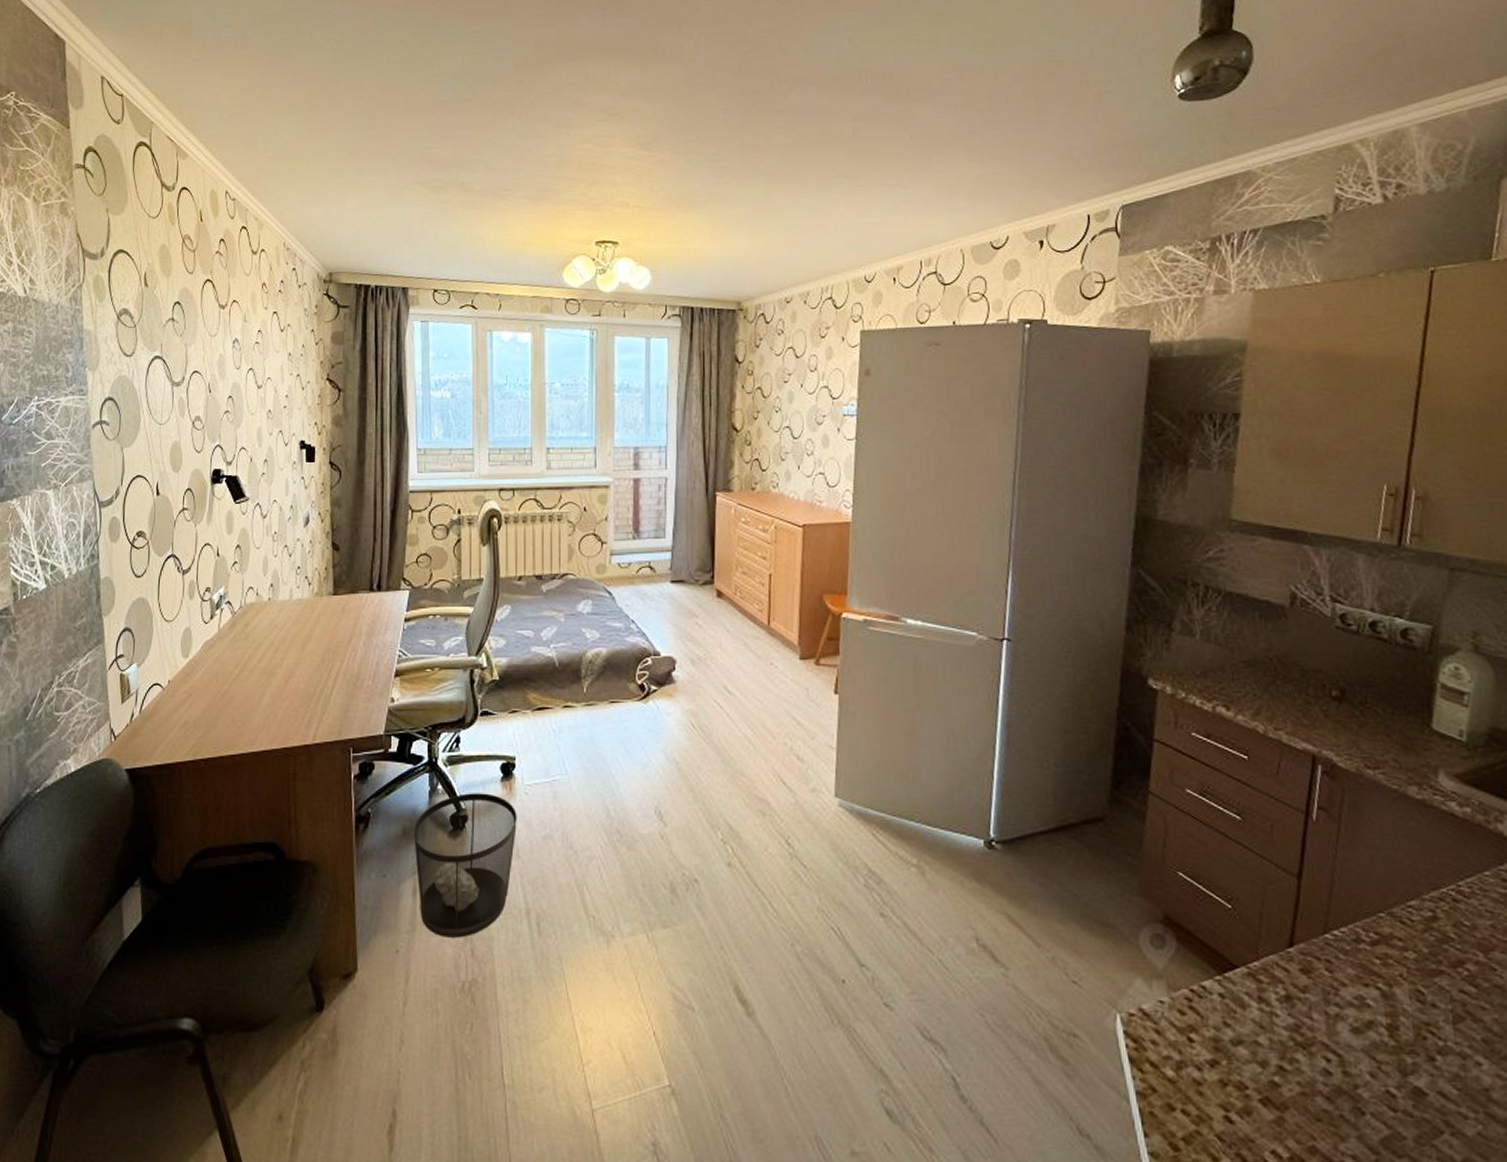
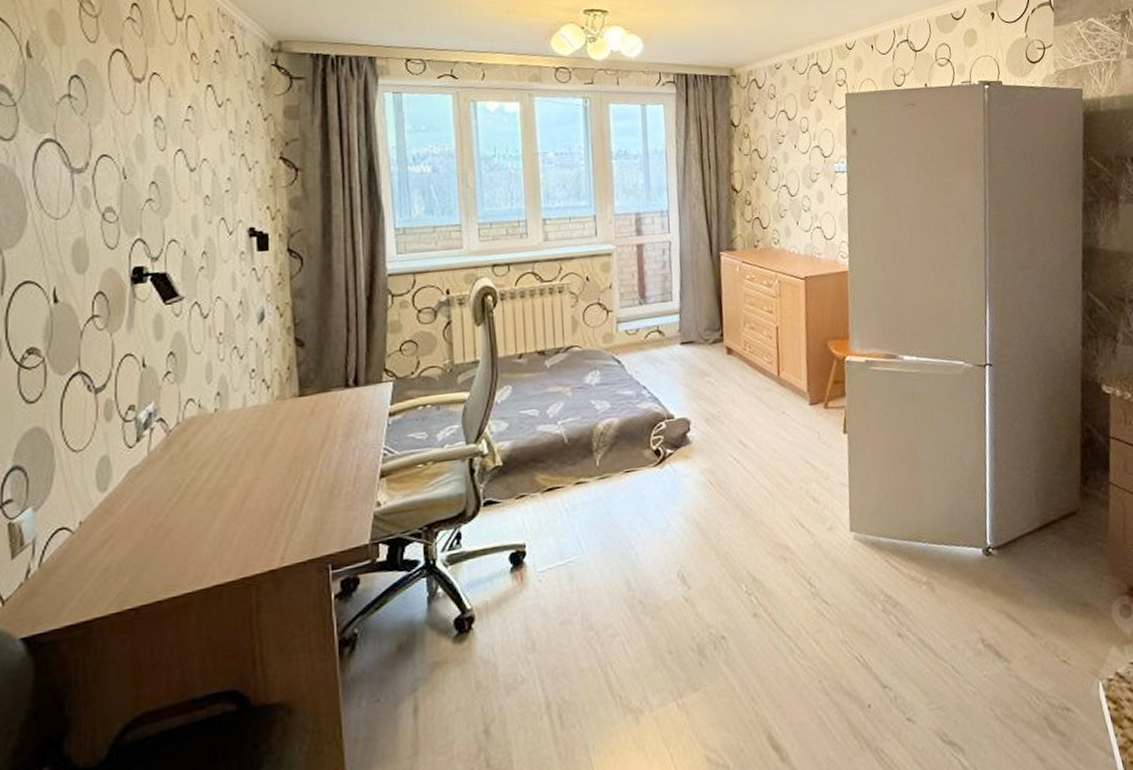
waste bin: present [412,793,517,938] -> none [410,587,531,754]

